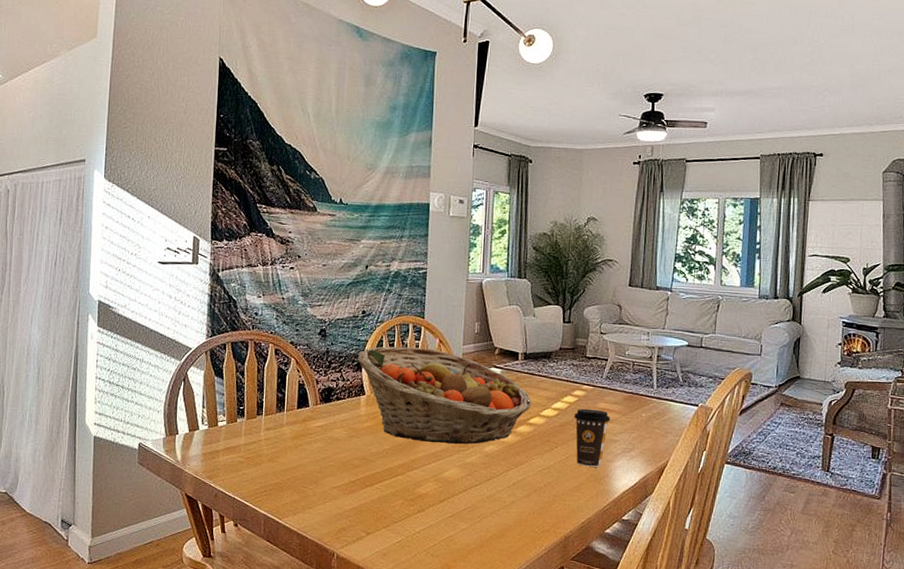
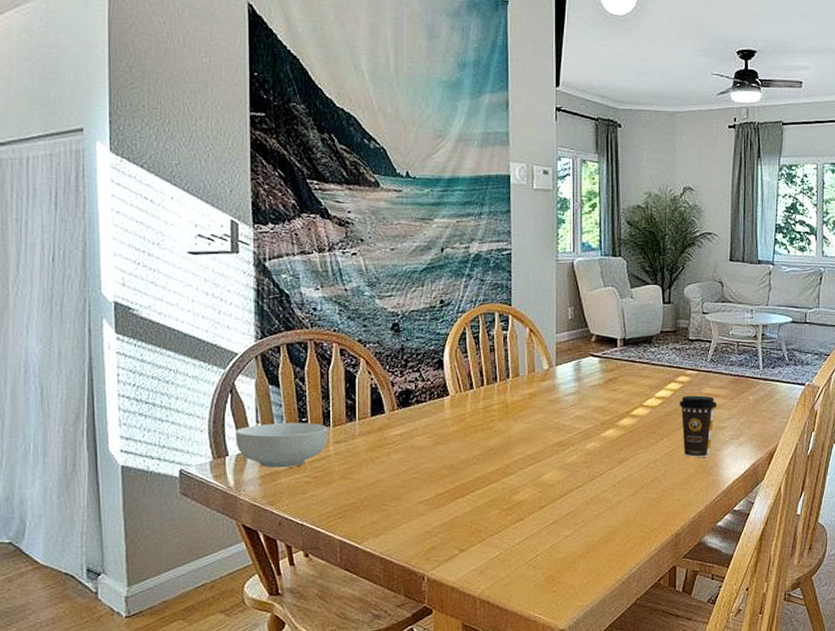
cereal bowl: none [184,409,261,448] -> present [235,423,328,469]
fruit basket: present [358,346,532,445] -> none [439,339,634,444]

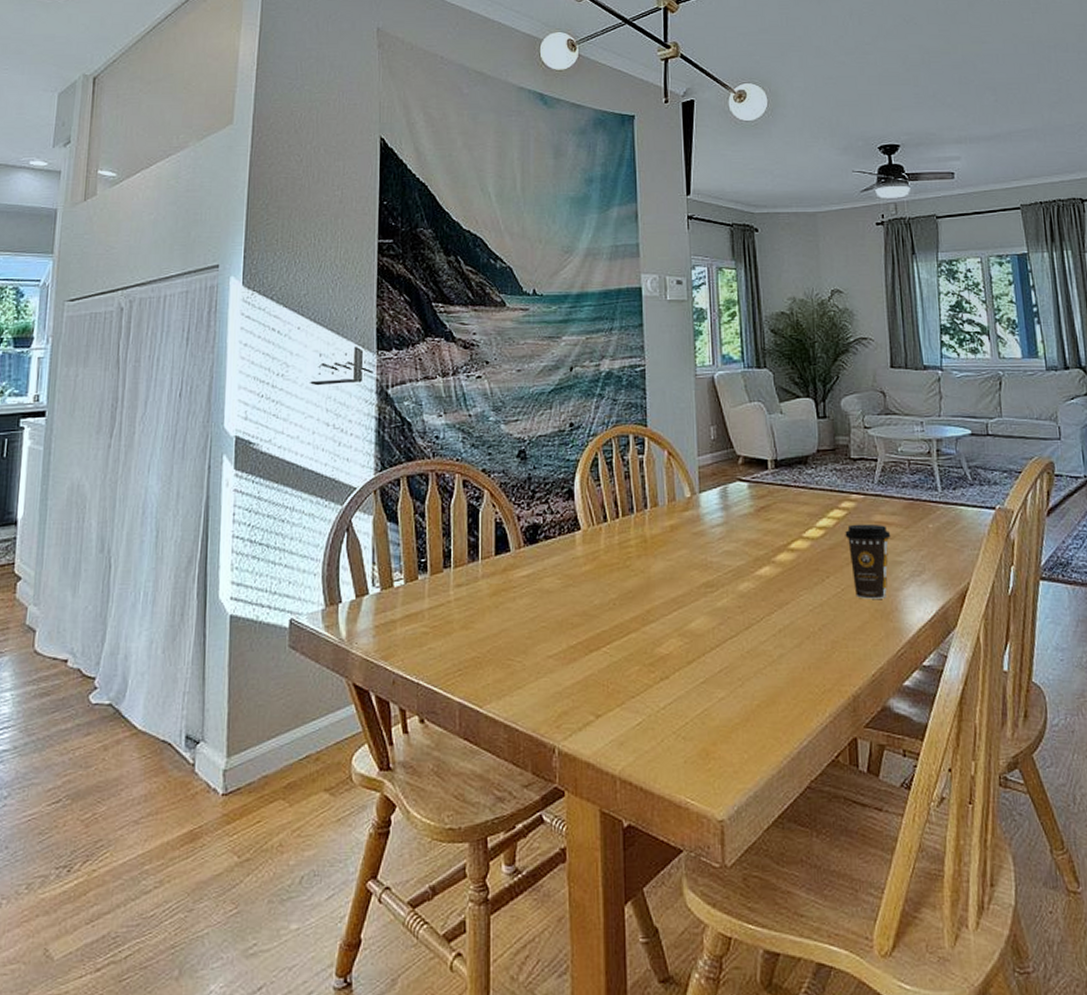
cereal bowl: present [235,423,328,469] -> none [350,564,448,617]

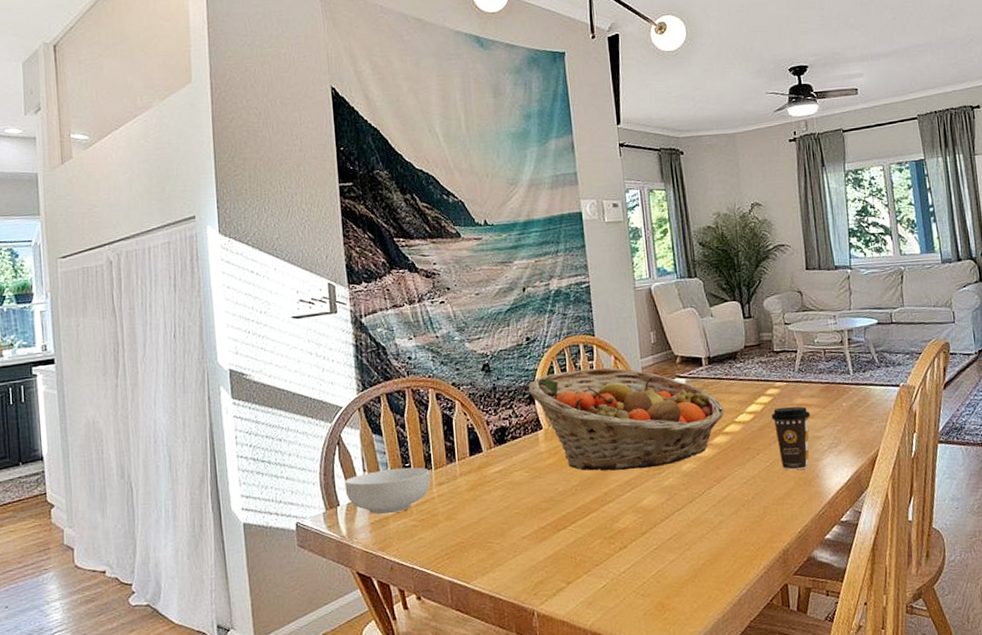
cereal bowl: none [350,564,448,617] -> present [344,467,431,515]
fruit basket: none [568,463,791,586] -> present [529,367,724,471]

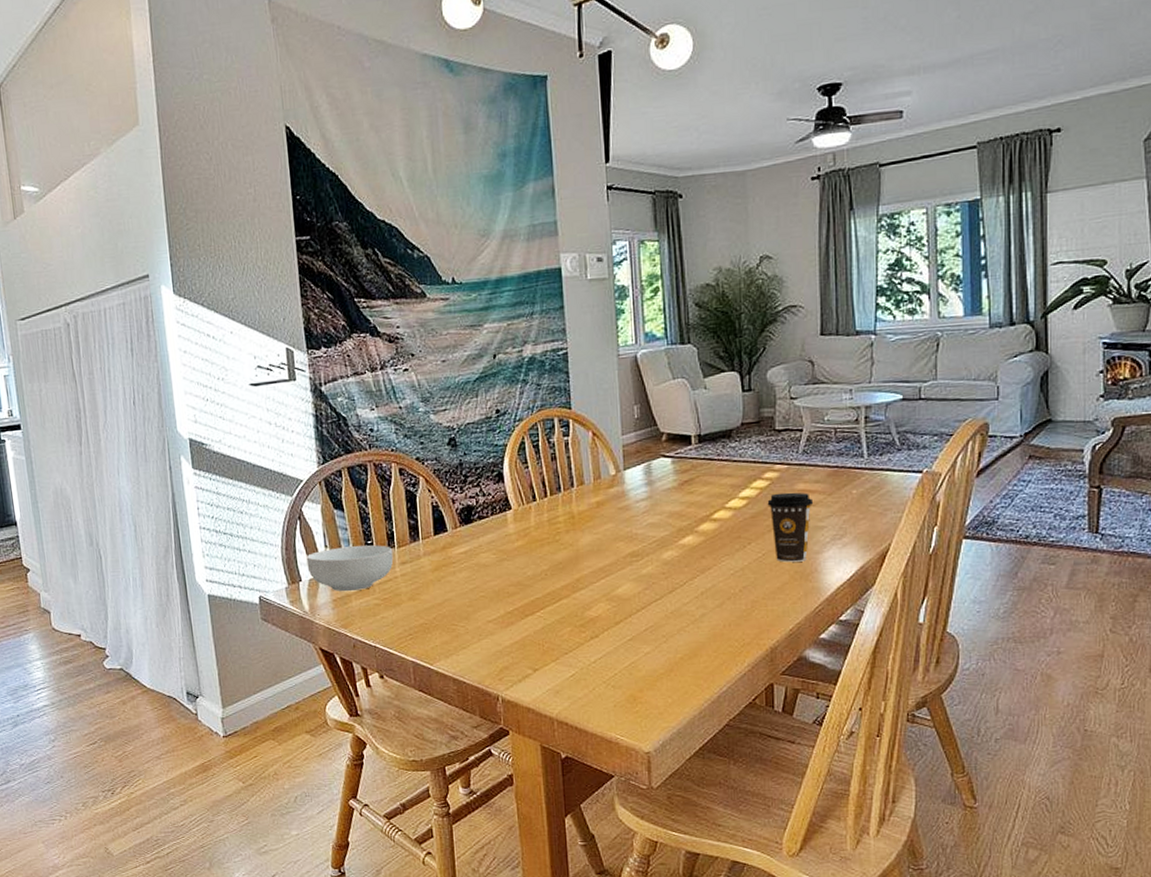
fruit basket: present [529,367,724,471] -> none [497,444,714,556]

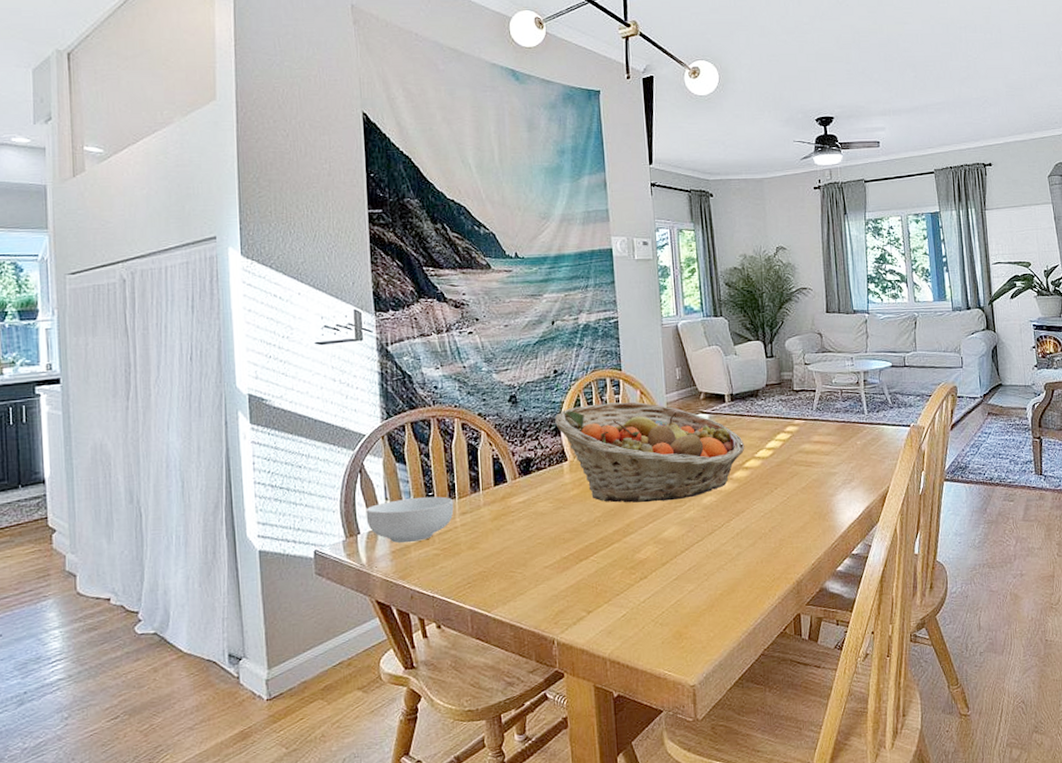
fruit basket: none [497,444,714,556] -> present [555,401,745,503]
coffee cup: present [767,492,814,563] -> none [789,443,827,505]

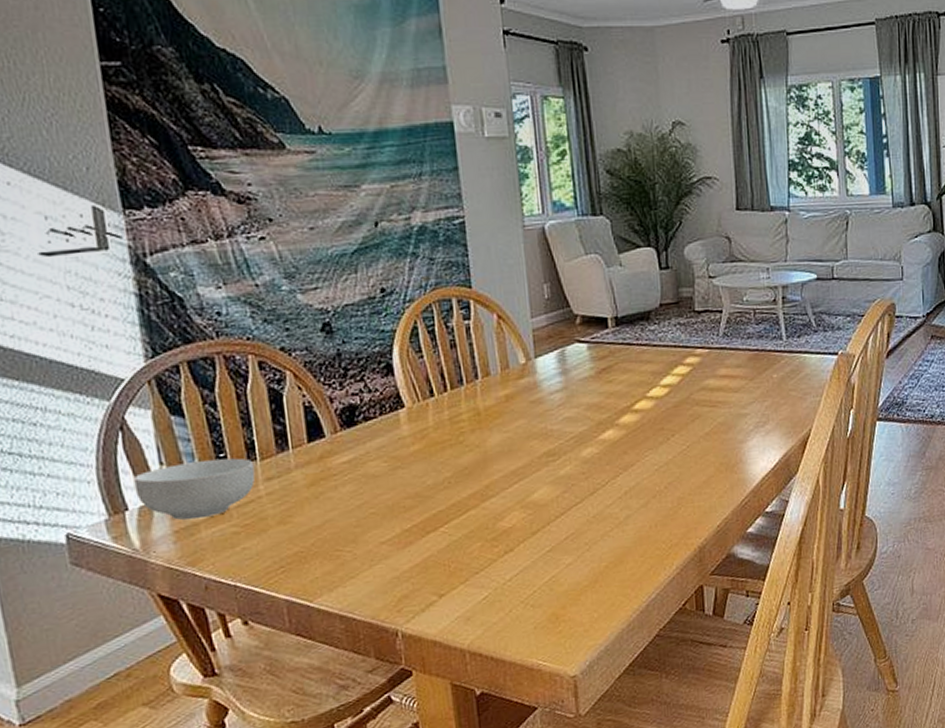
fruit basket: present [555,401,745,503] -> none [385,328,634,459]

